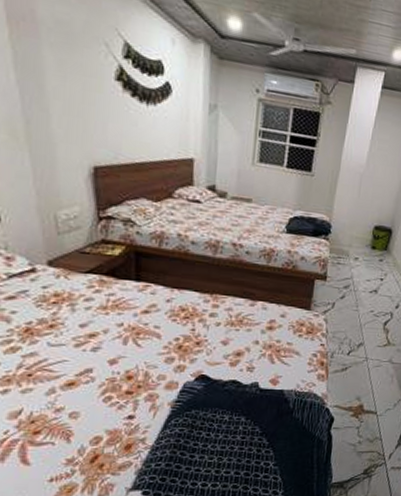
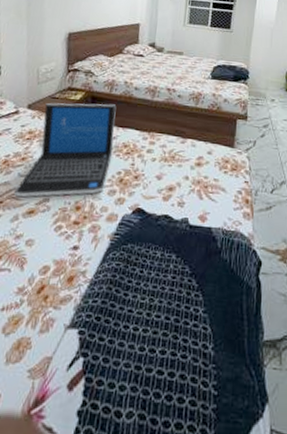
laptop: none [44,259,169,369] -> present [13,103,116,198]

